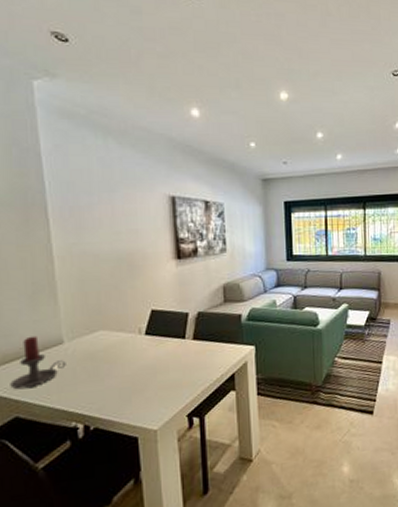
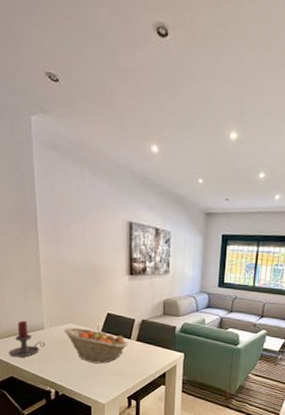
fruit basket: none [93,333,183,379] -> present [64,327,129,364]

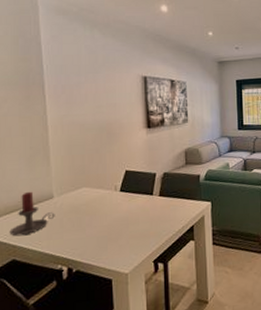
fruit basket: present [64,327,129,364] -> none [77,190,151,229]

